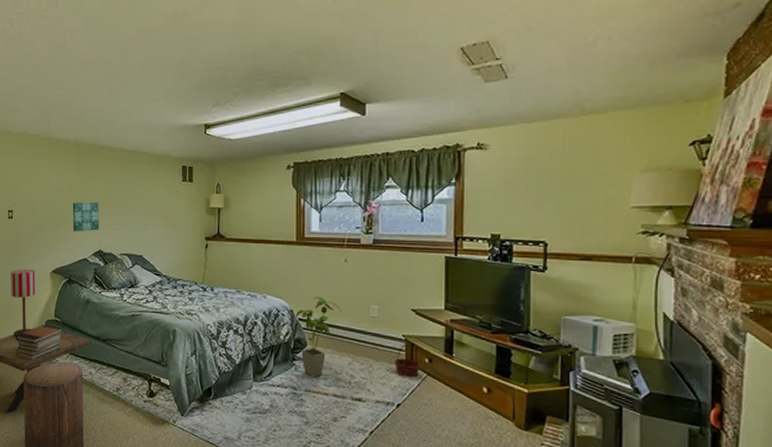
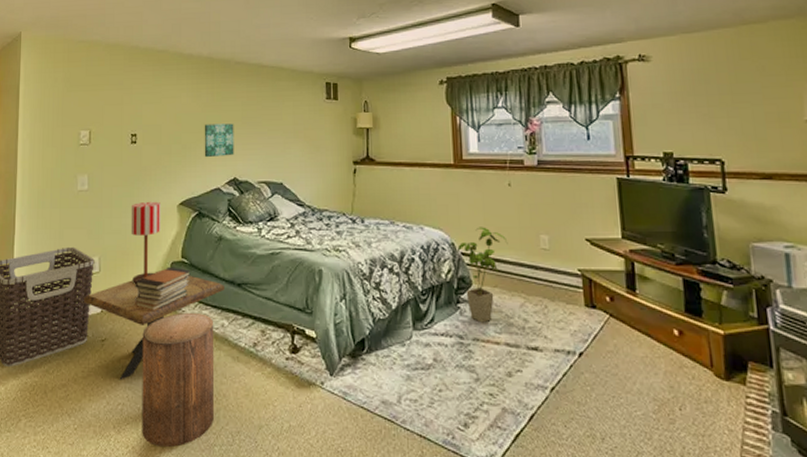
basket: present [394,343,420,378] -> none [572,279,602,320]

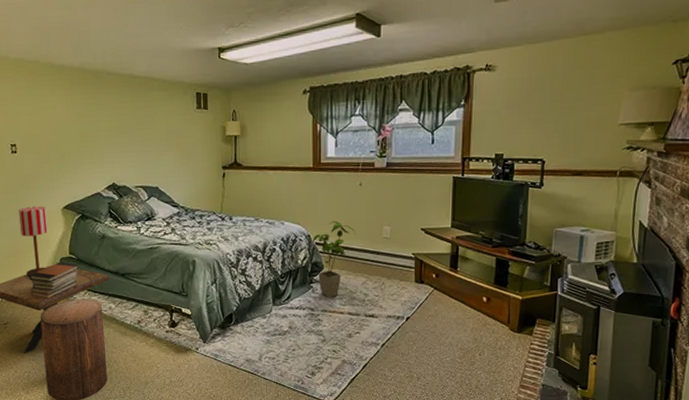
wall art: present [204,123,234,158] -> none [81,133,112,166]

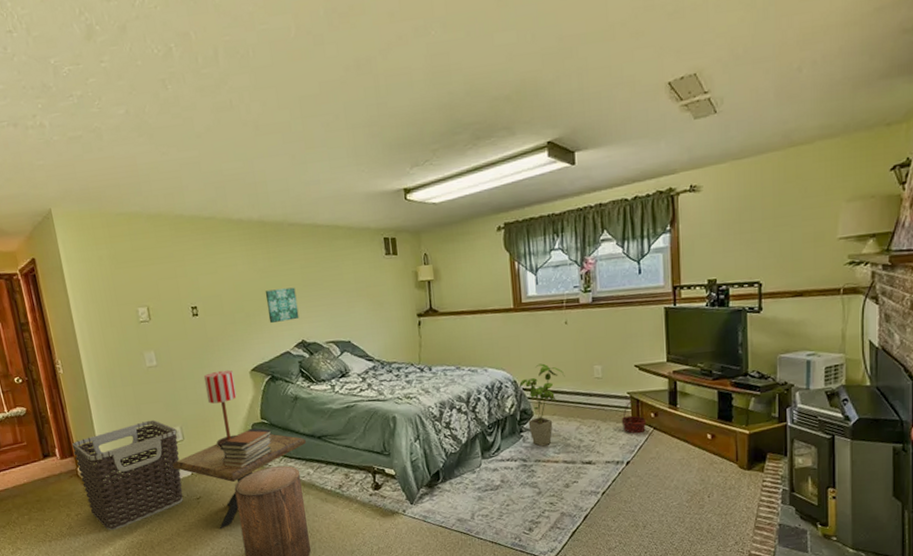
wall art: none [81,133,112,166] -> present [265,287,299,324]
basket: none [405,261,428,292] -> present [621,400,647,434]

